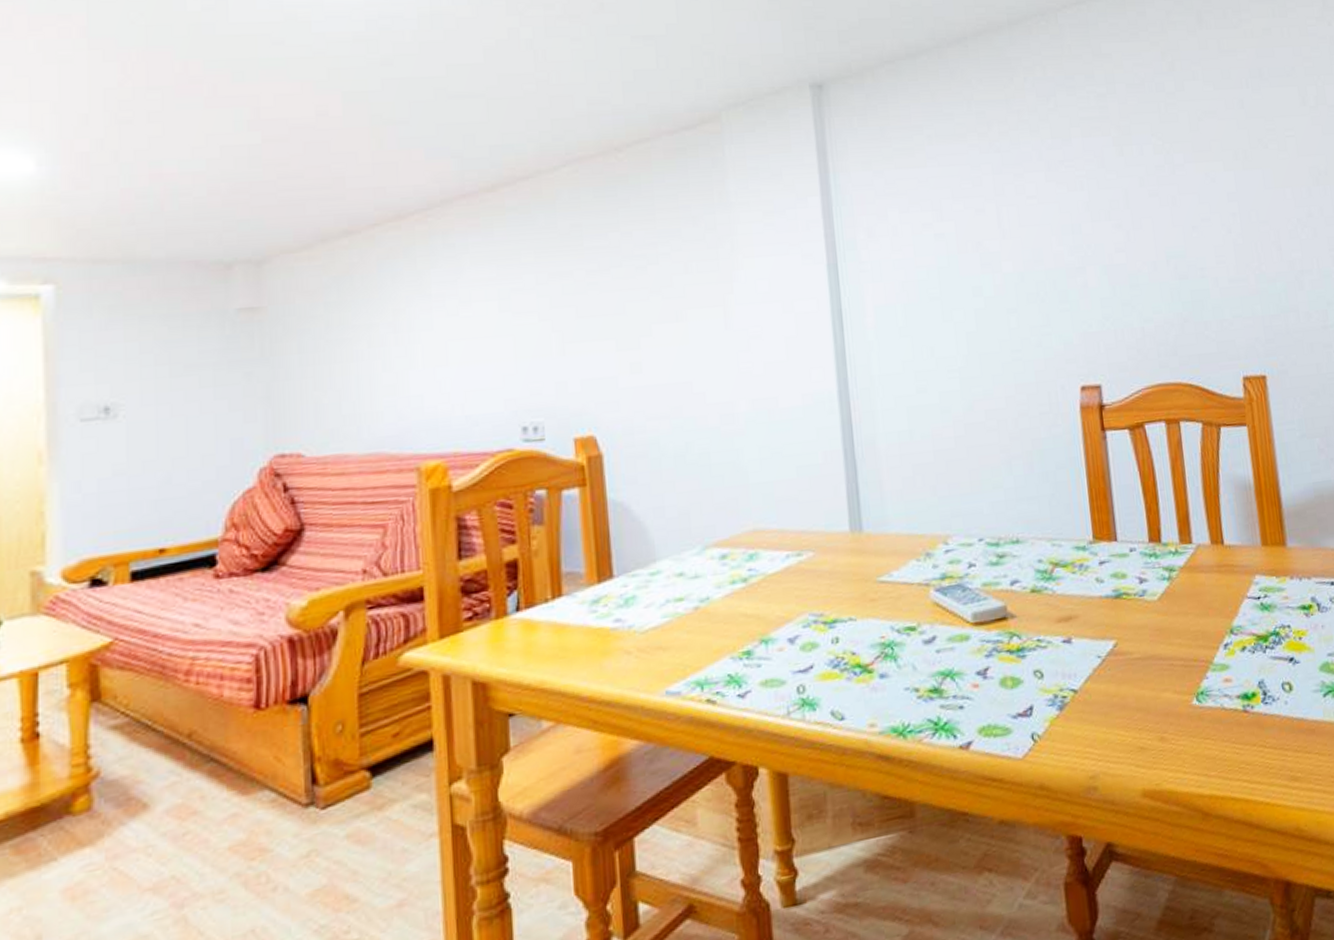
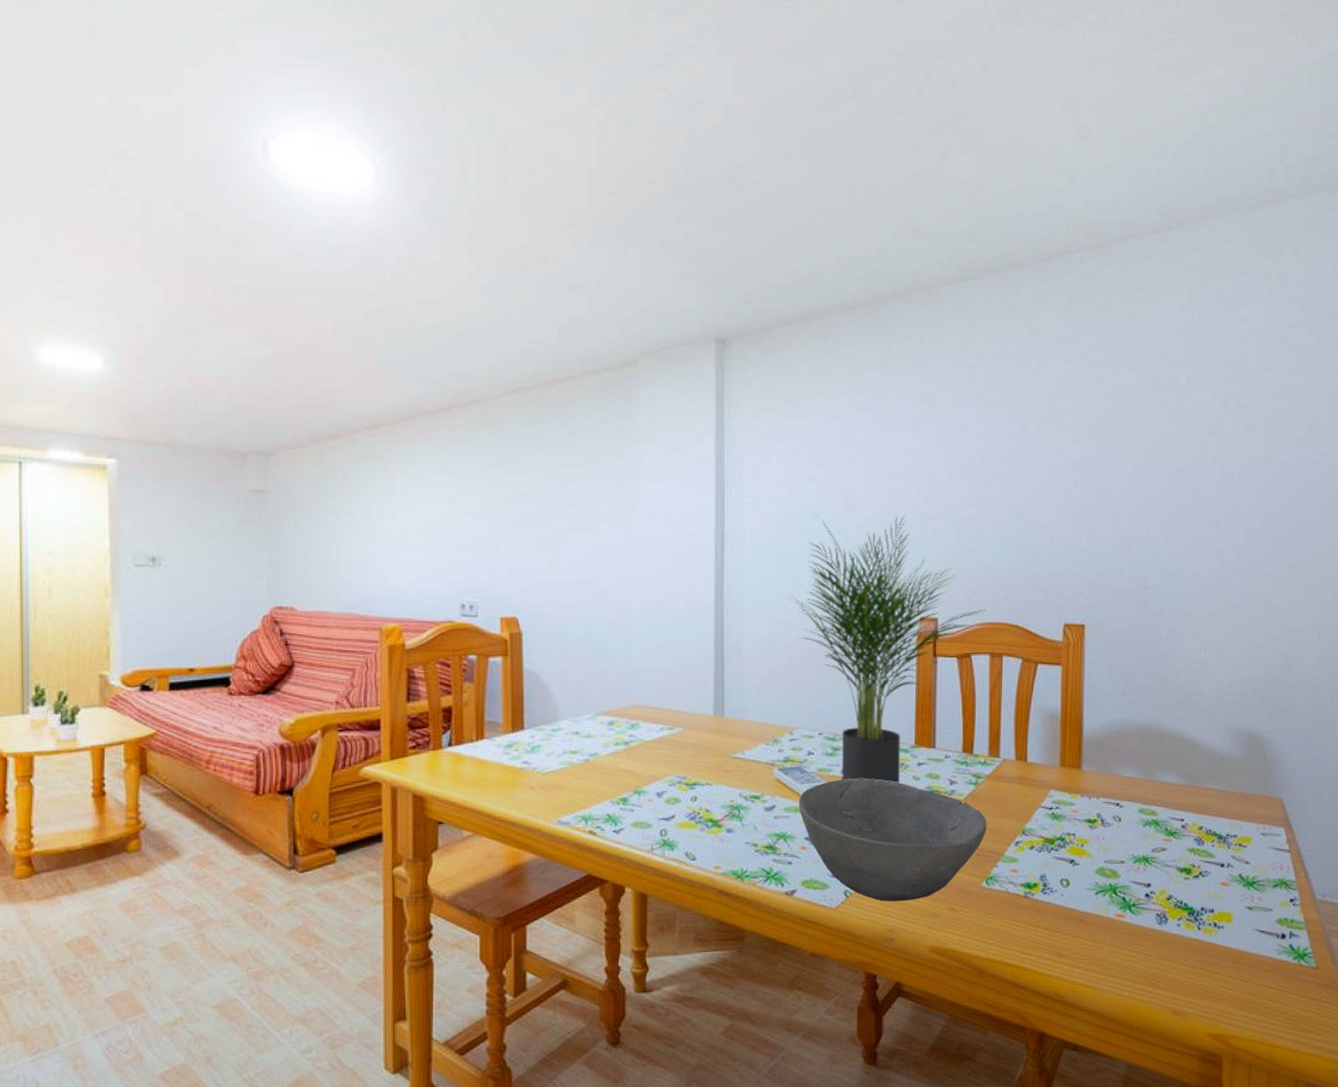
potted plant: none [923,269,1155,594] -> present [786,514,986,784]
bowl: none [963,587,1190,741] -> present [798,779,987,902]

